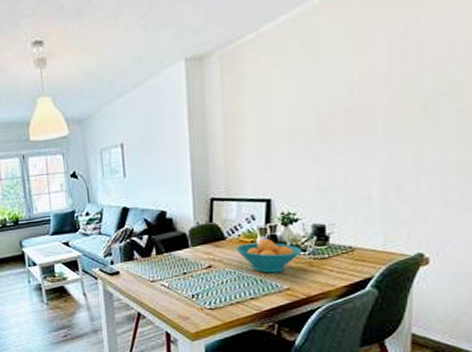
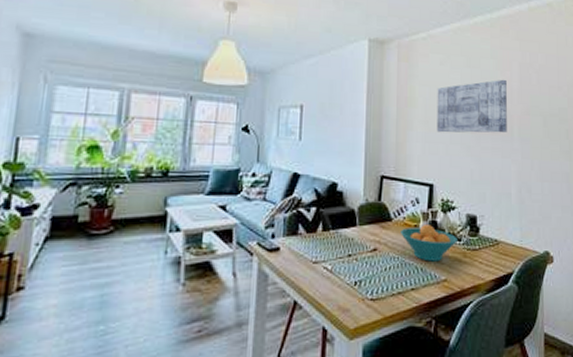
wall art: none [271,63,368,144] -> present [437,79,507,133]

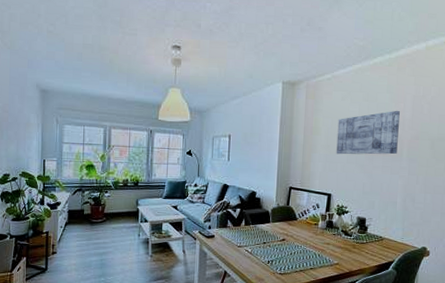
fruit bowl: present [401,223,457,262] -> none [304,223,349,250]

